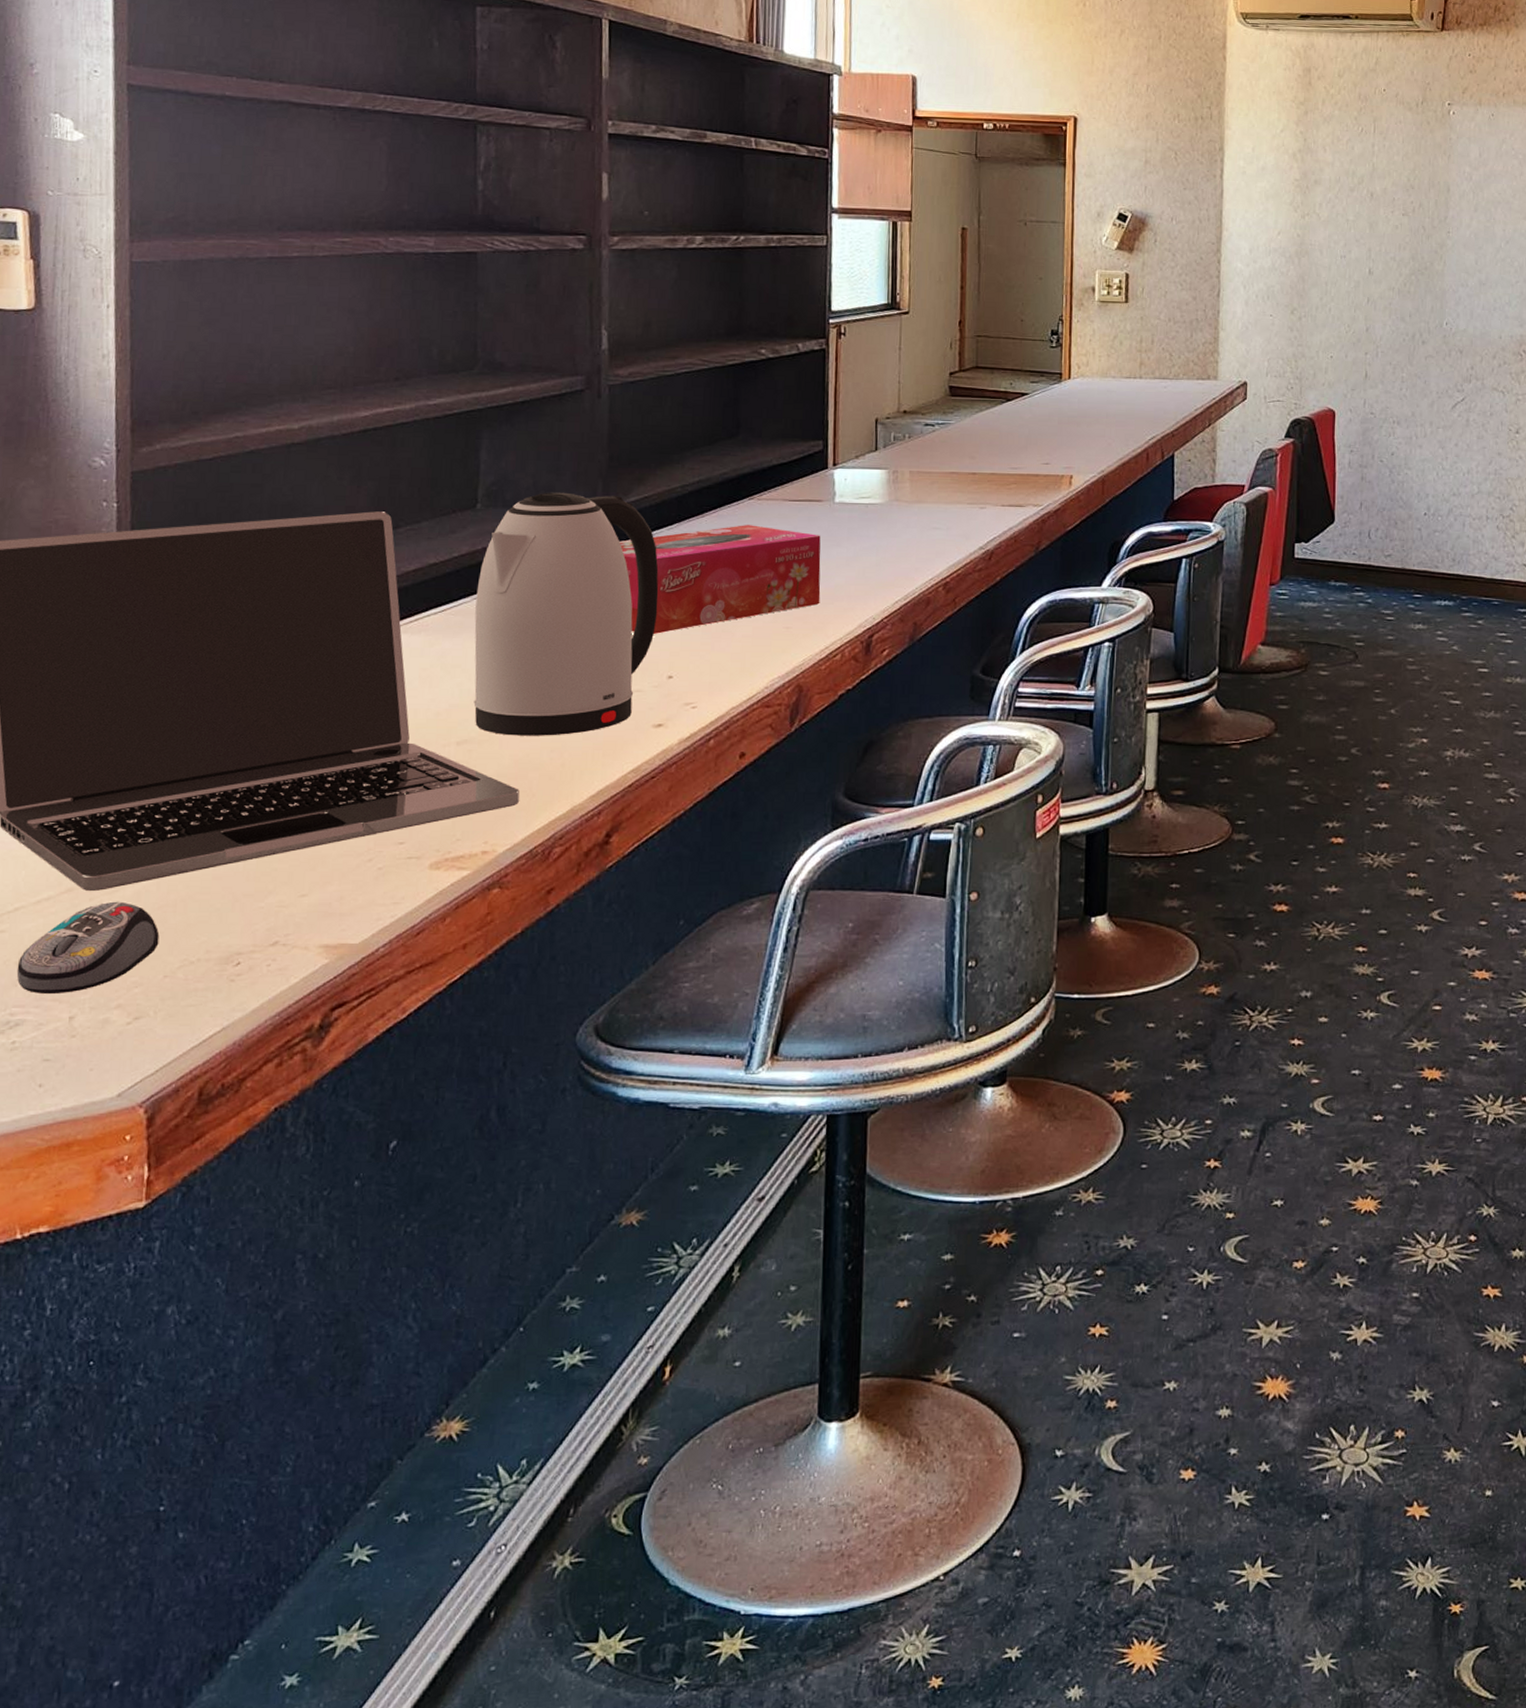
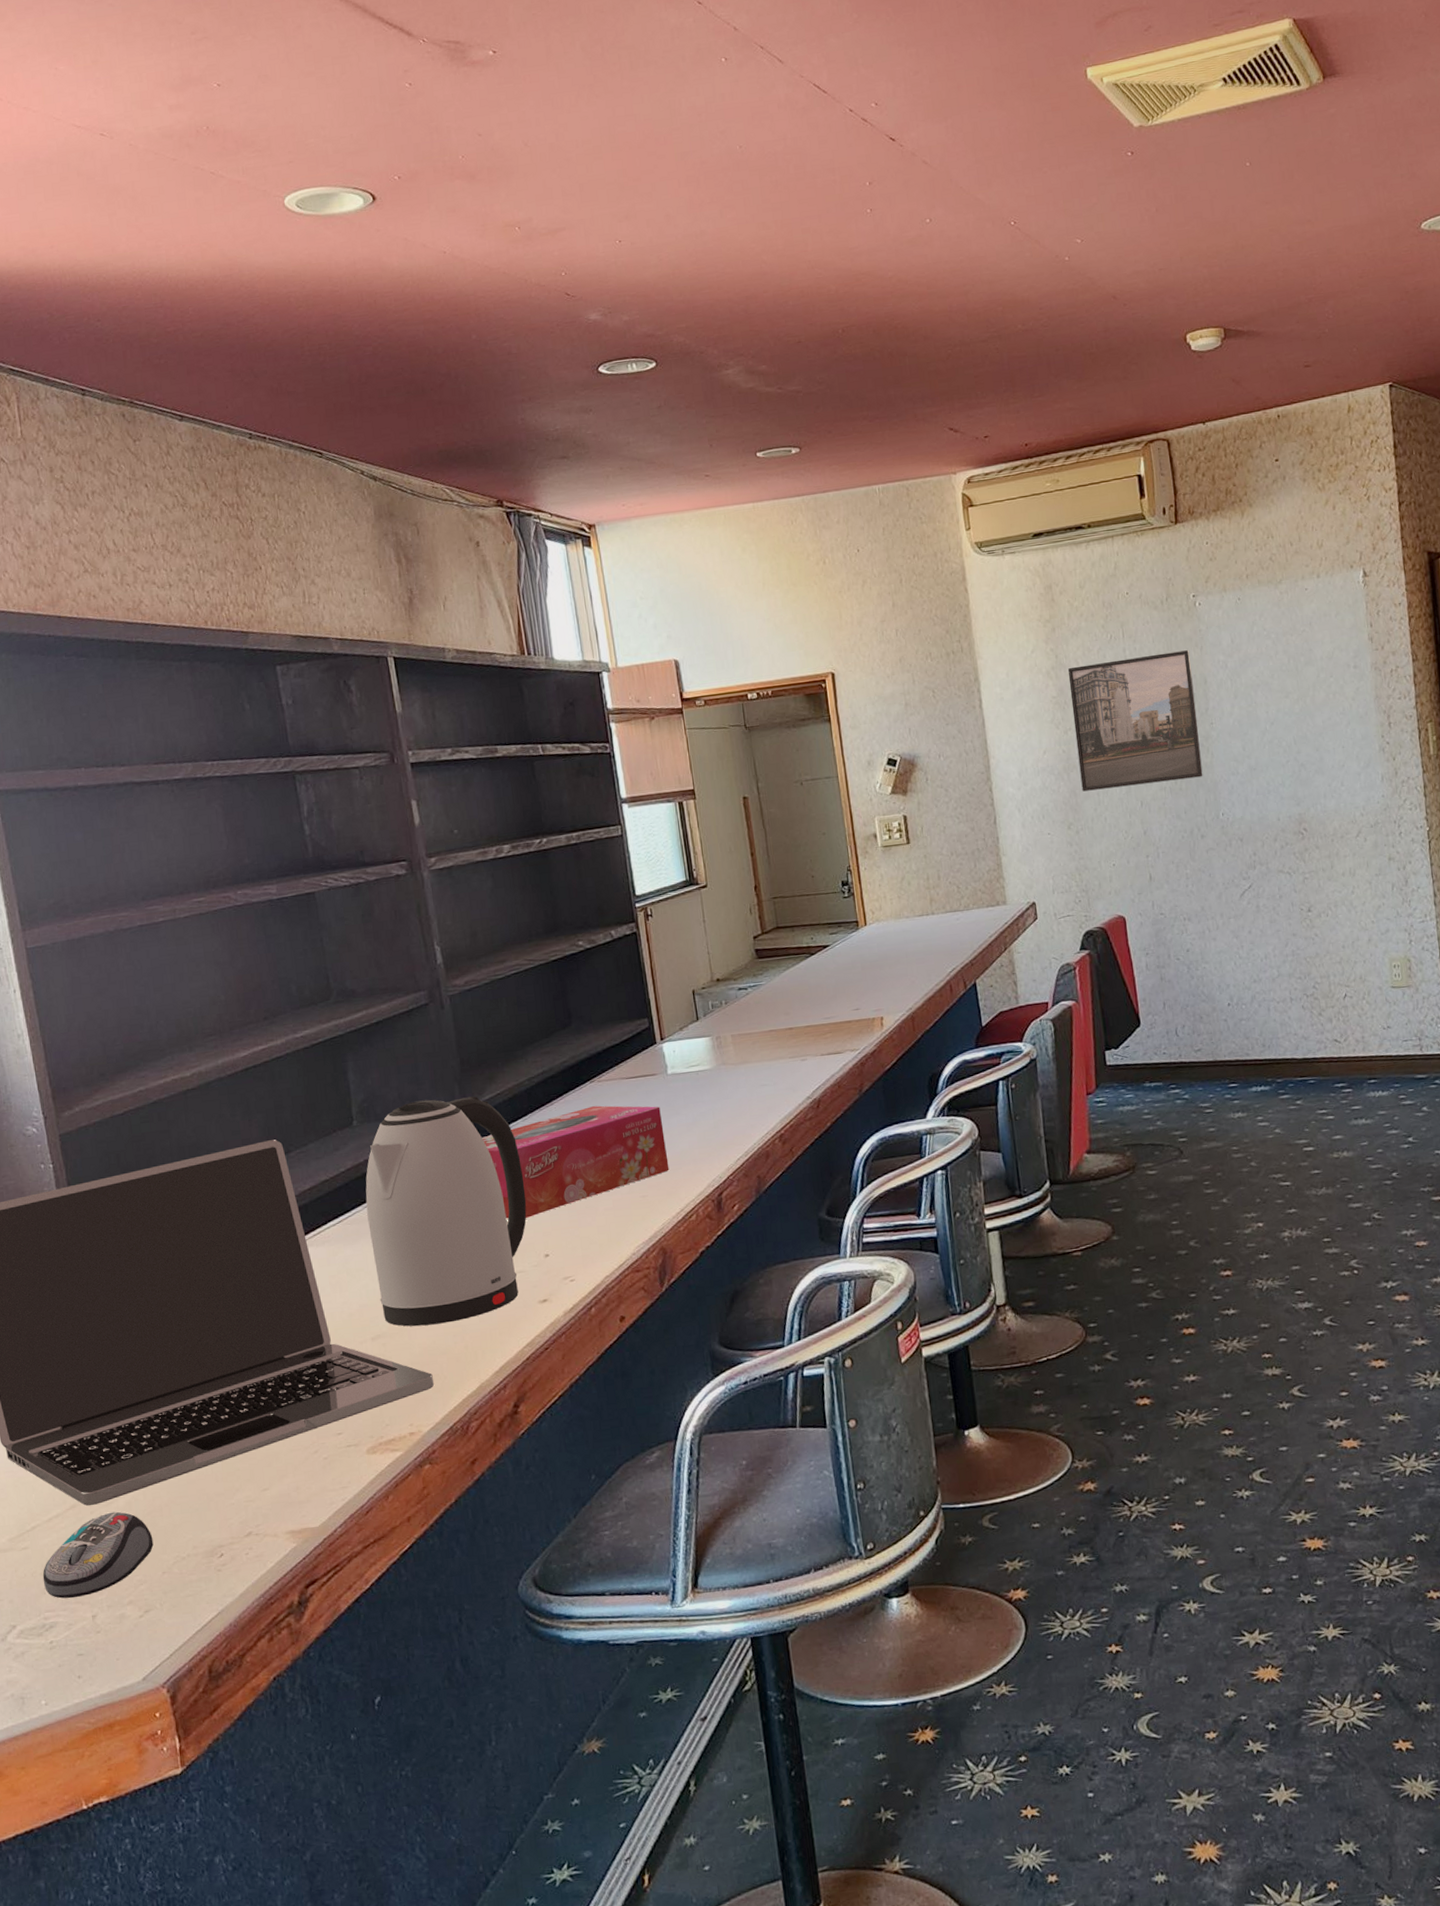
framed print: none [1311,153,1438,284] -> present [1067,650,1203,792]

